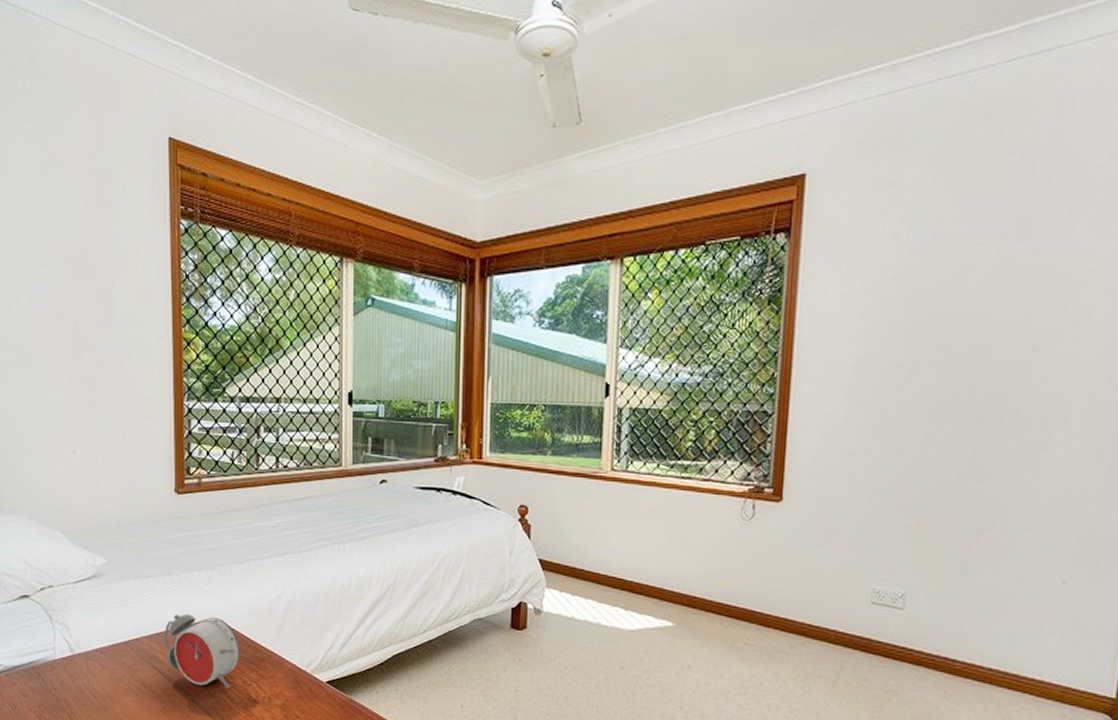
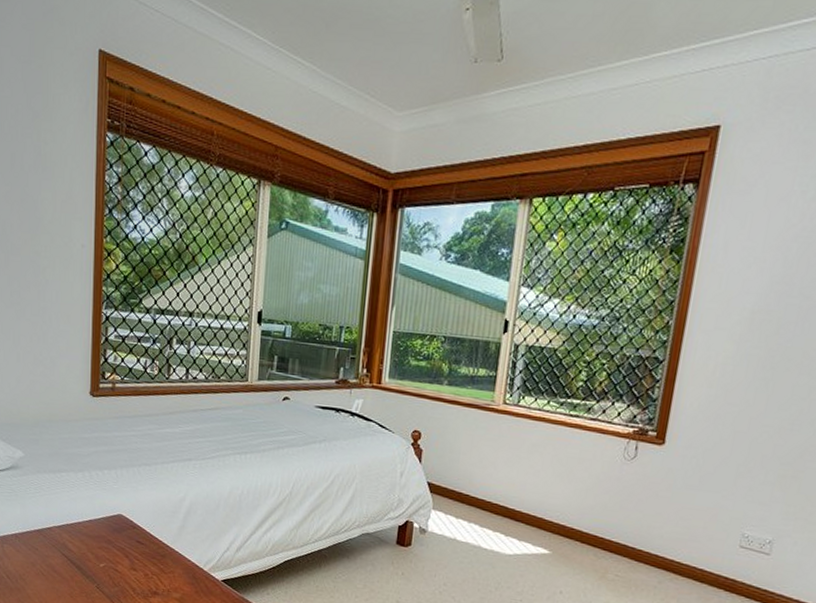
alarm clock: present [164,614,240,688] -> none [74,508,144,579]

